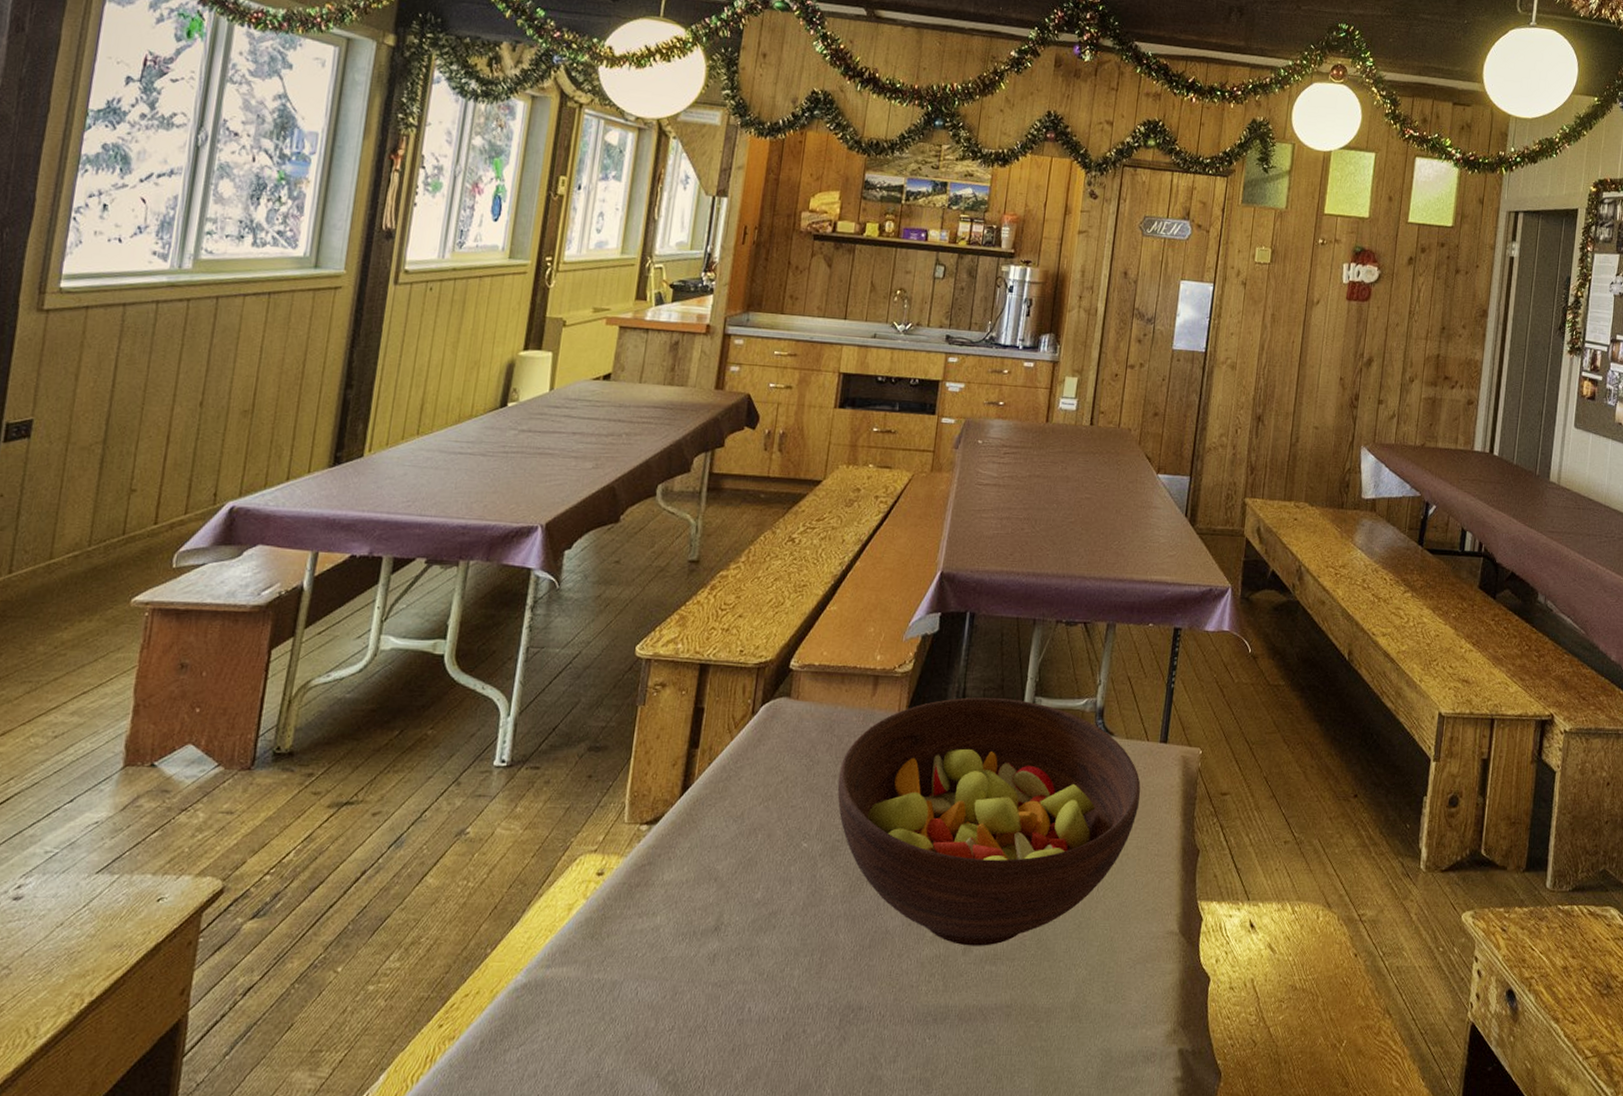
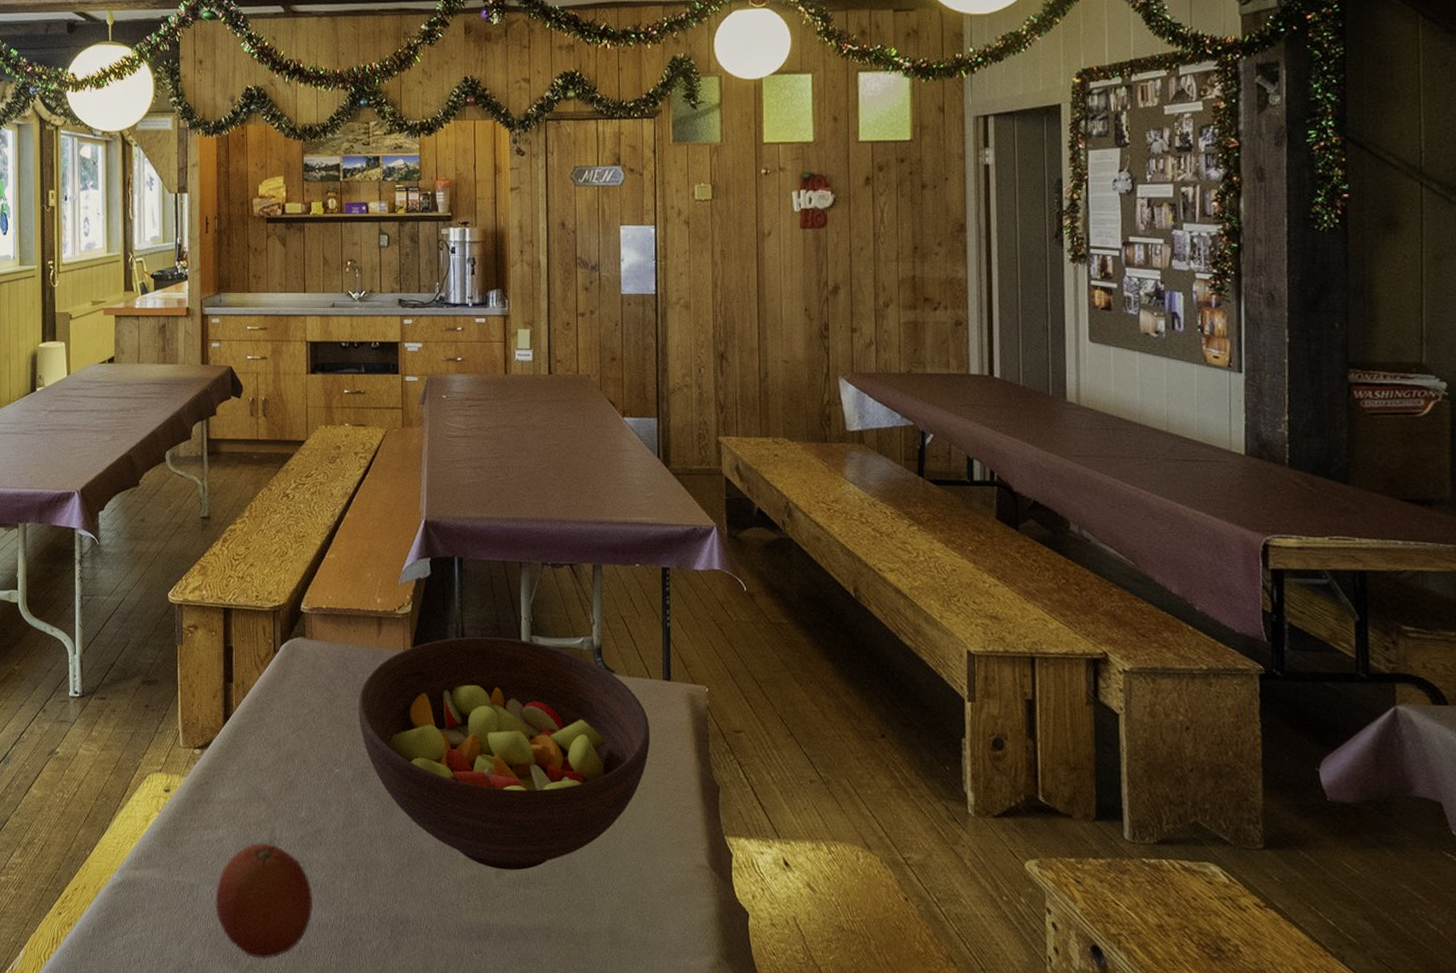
fruit: none [639,929,757,1062] -> present [215,843,314,959]

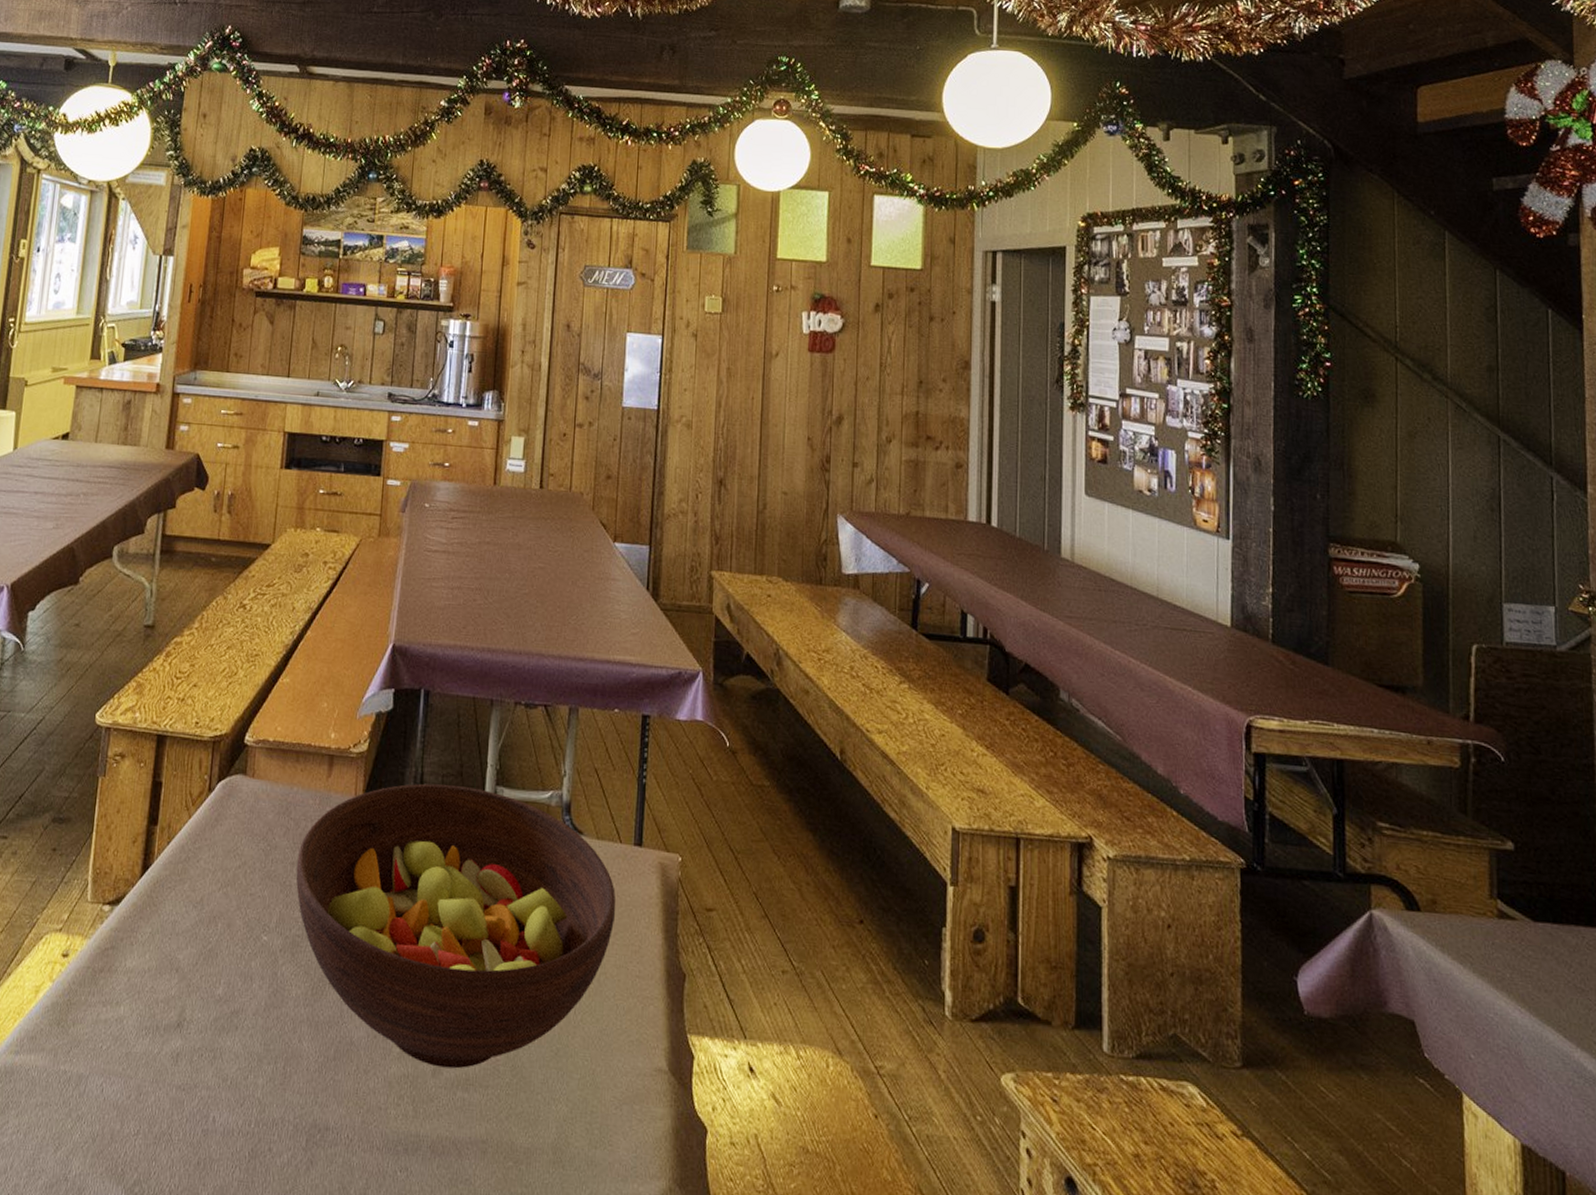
fruit: present [215,843,314,959] -> none [104,1025,220,1173]

